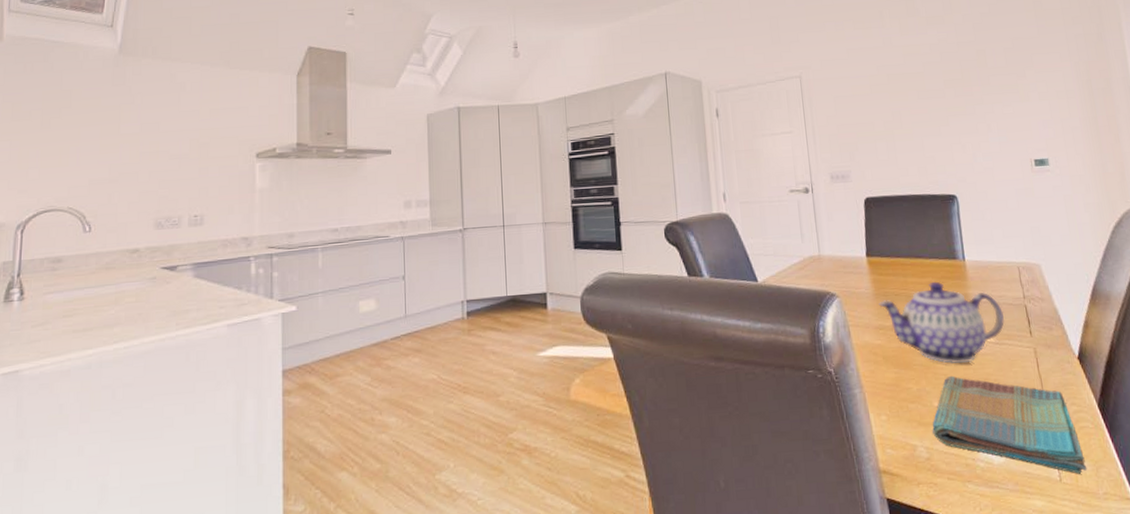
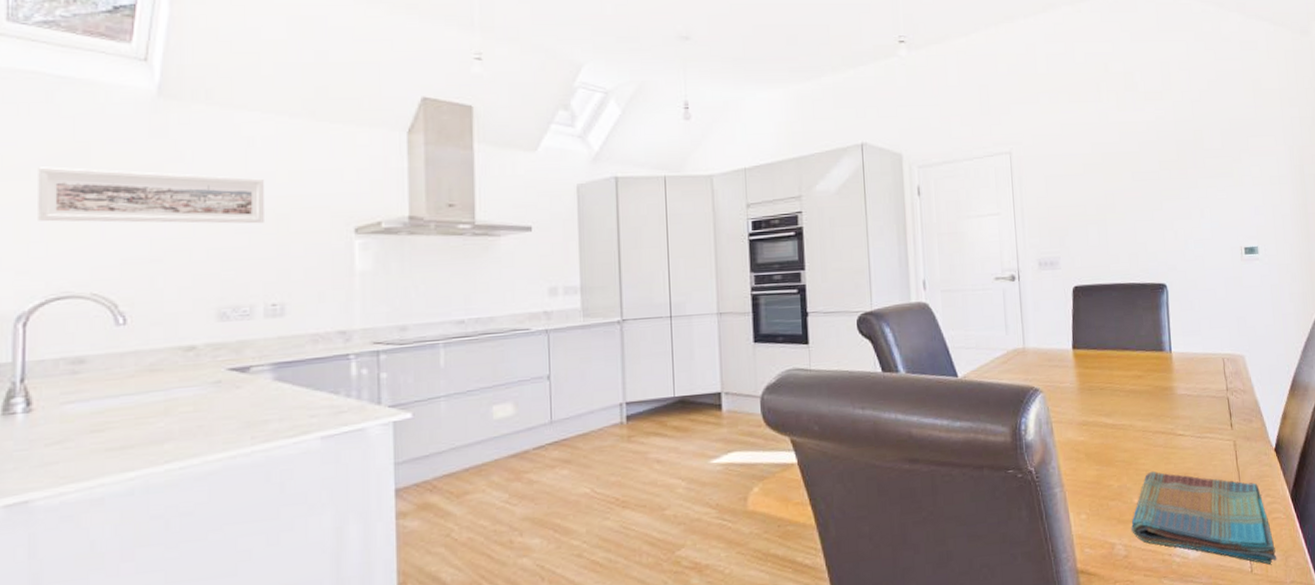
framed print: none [34,110,191,152] -> present [38,166,264,224]
teapot: present [879,281,1004,364] -> none [1083,374,1207,459]

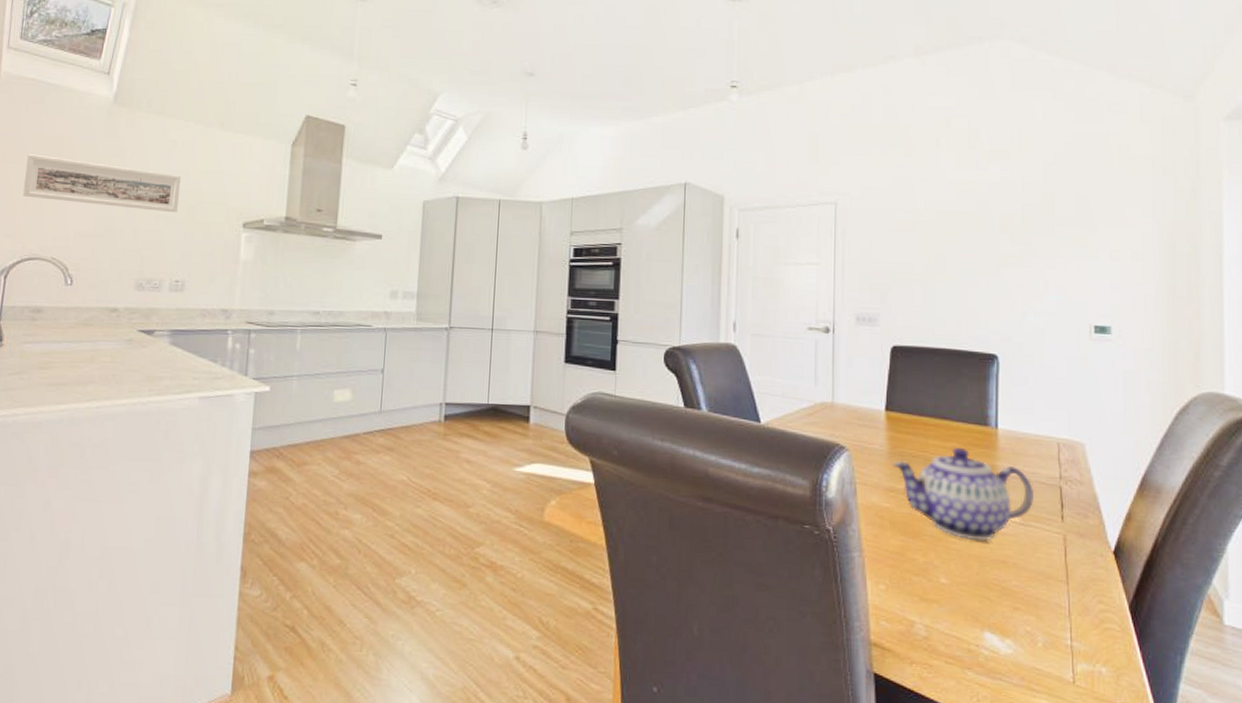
teapot: none [1083,374,1207,459] -> present [893,447,1035,542]
dish towel: present [1131,471,1277,565] -> none [935,552,1107,679]

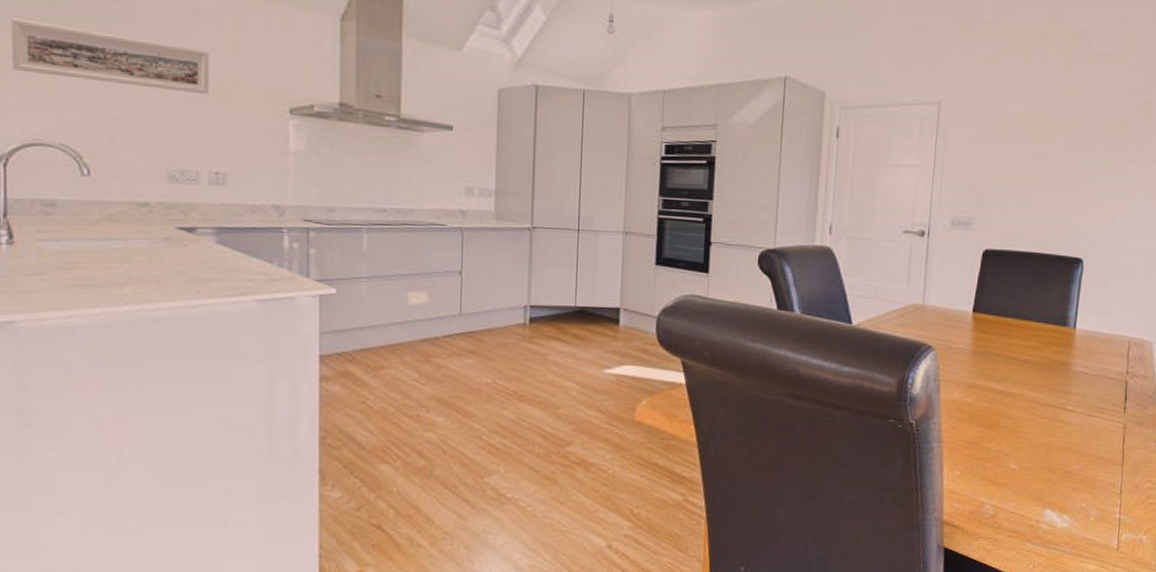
teapot: present [893,447,1035,542] -> none [975,346,1103,431]

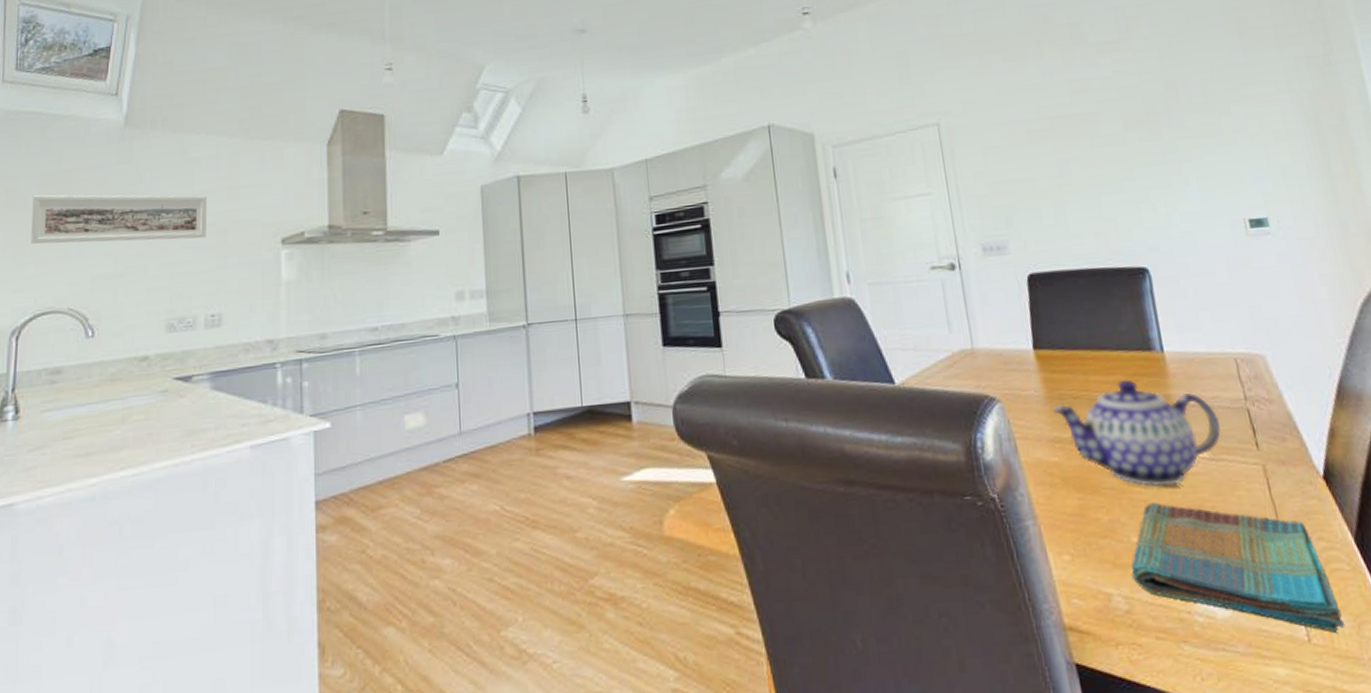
teapot: none [975,346,1103,431] -> present [1053,379,1221,486]
dish towel: none [1003,440,1147,545] -> present [1131,501,1346,633]

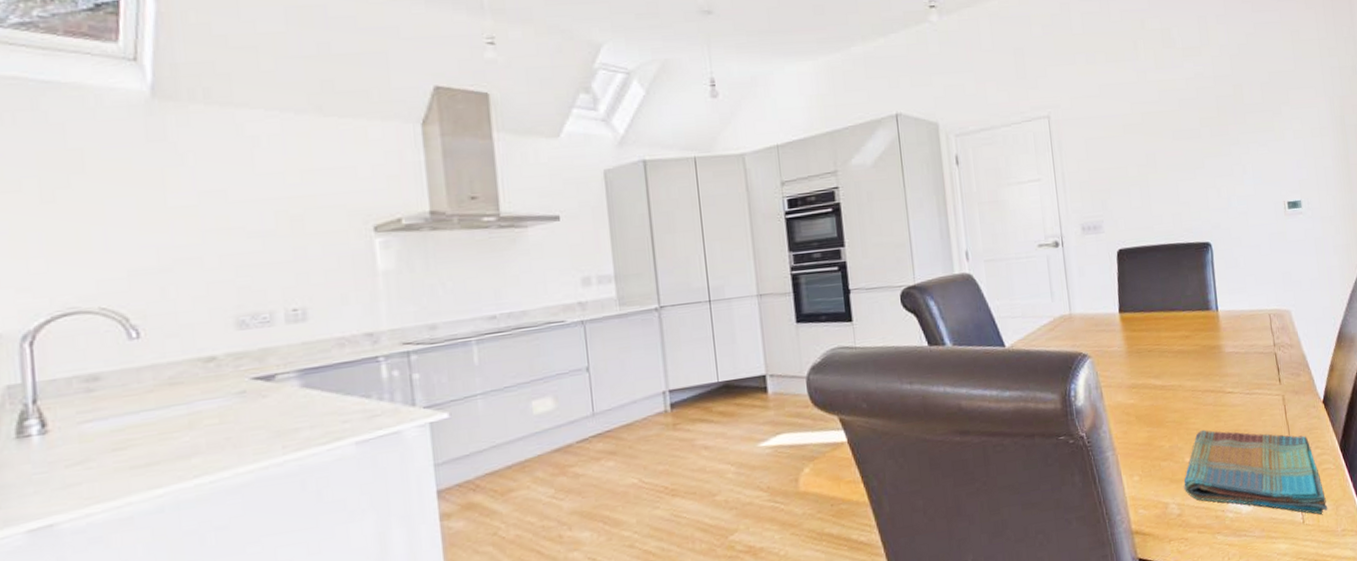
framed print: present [31,194,206,244] -> none [29,177,277,235]
teapot: present [1053,379,1221,486] -> none [1132,334,1255,418]

